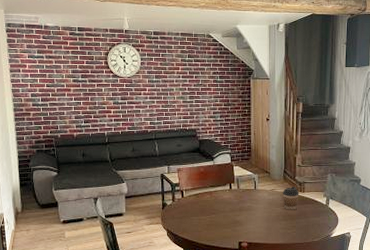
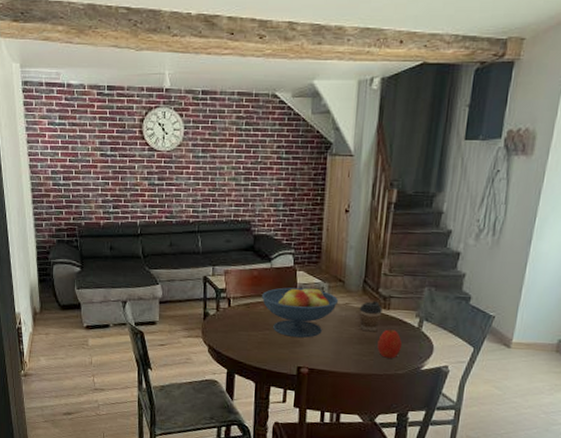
fruit bowl: none [208,177,267,218] -> present [262,285,339,338]
apple: none [298,207,316,230] -> present [377,329,403,358]

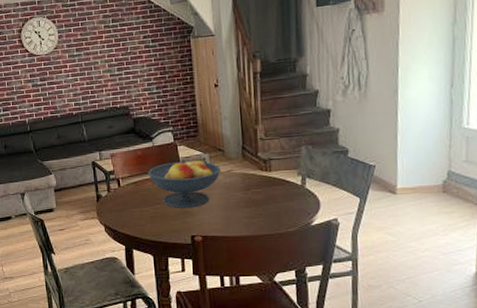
coffee cup: present [359,301,382,332] -> none [241,165,265,195]
apple: present [377,329,403,358] -> none [265,190,289,218]

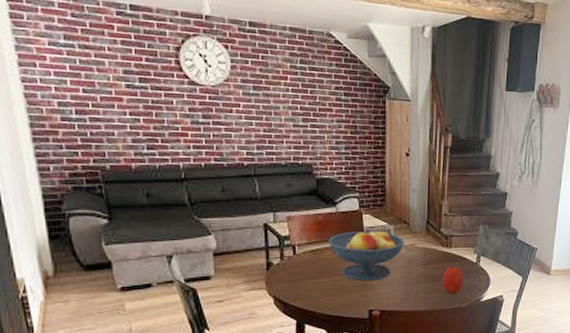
apple: none [265,190,289,218] -> present [442,266,464,293]

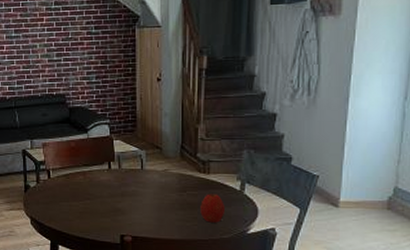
fruit bowl: present [329,228,405,281] -> none [81,153,158,206]

